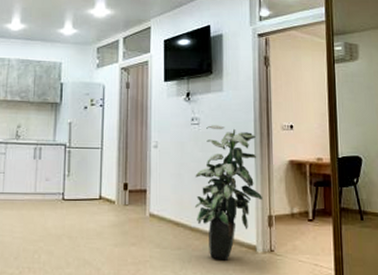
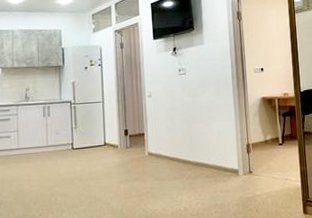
indoor plant: present [194,125,262,260] -> none [185,73,241,185]

